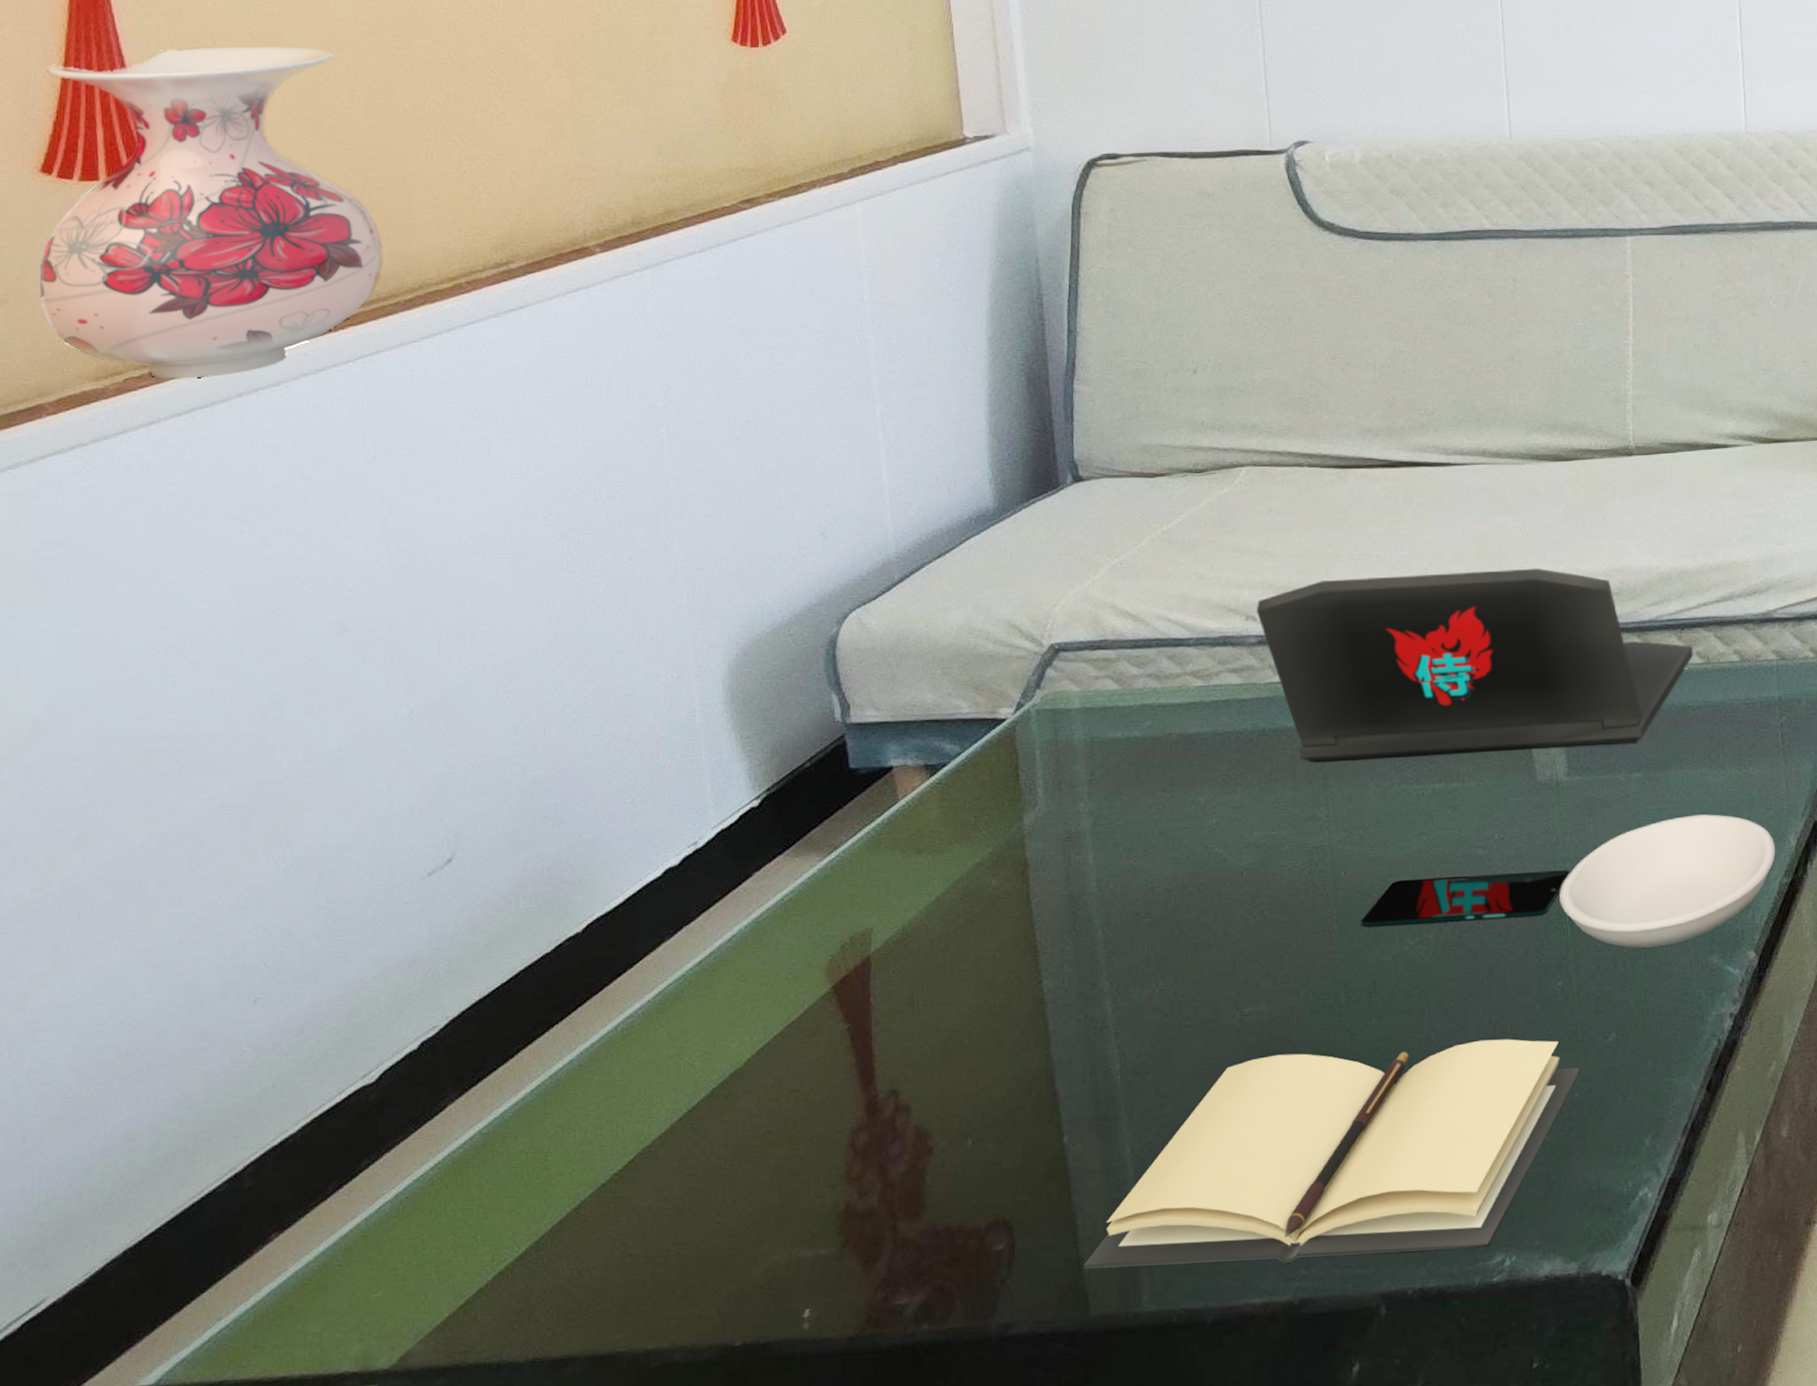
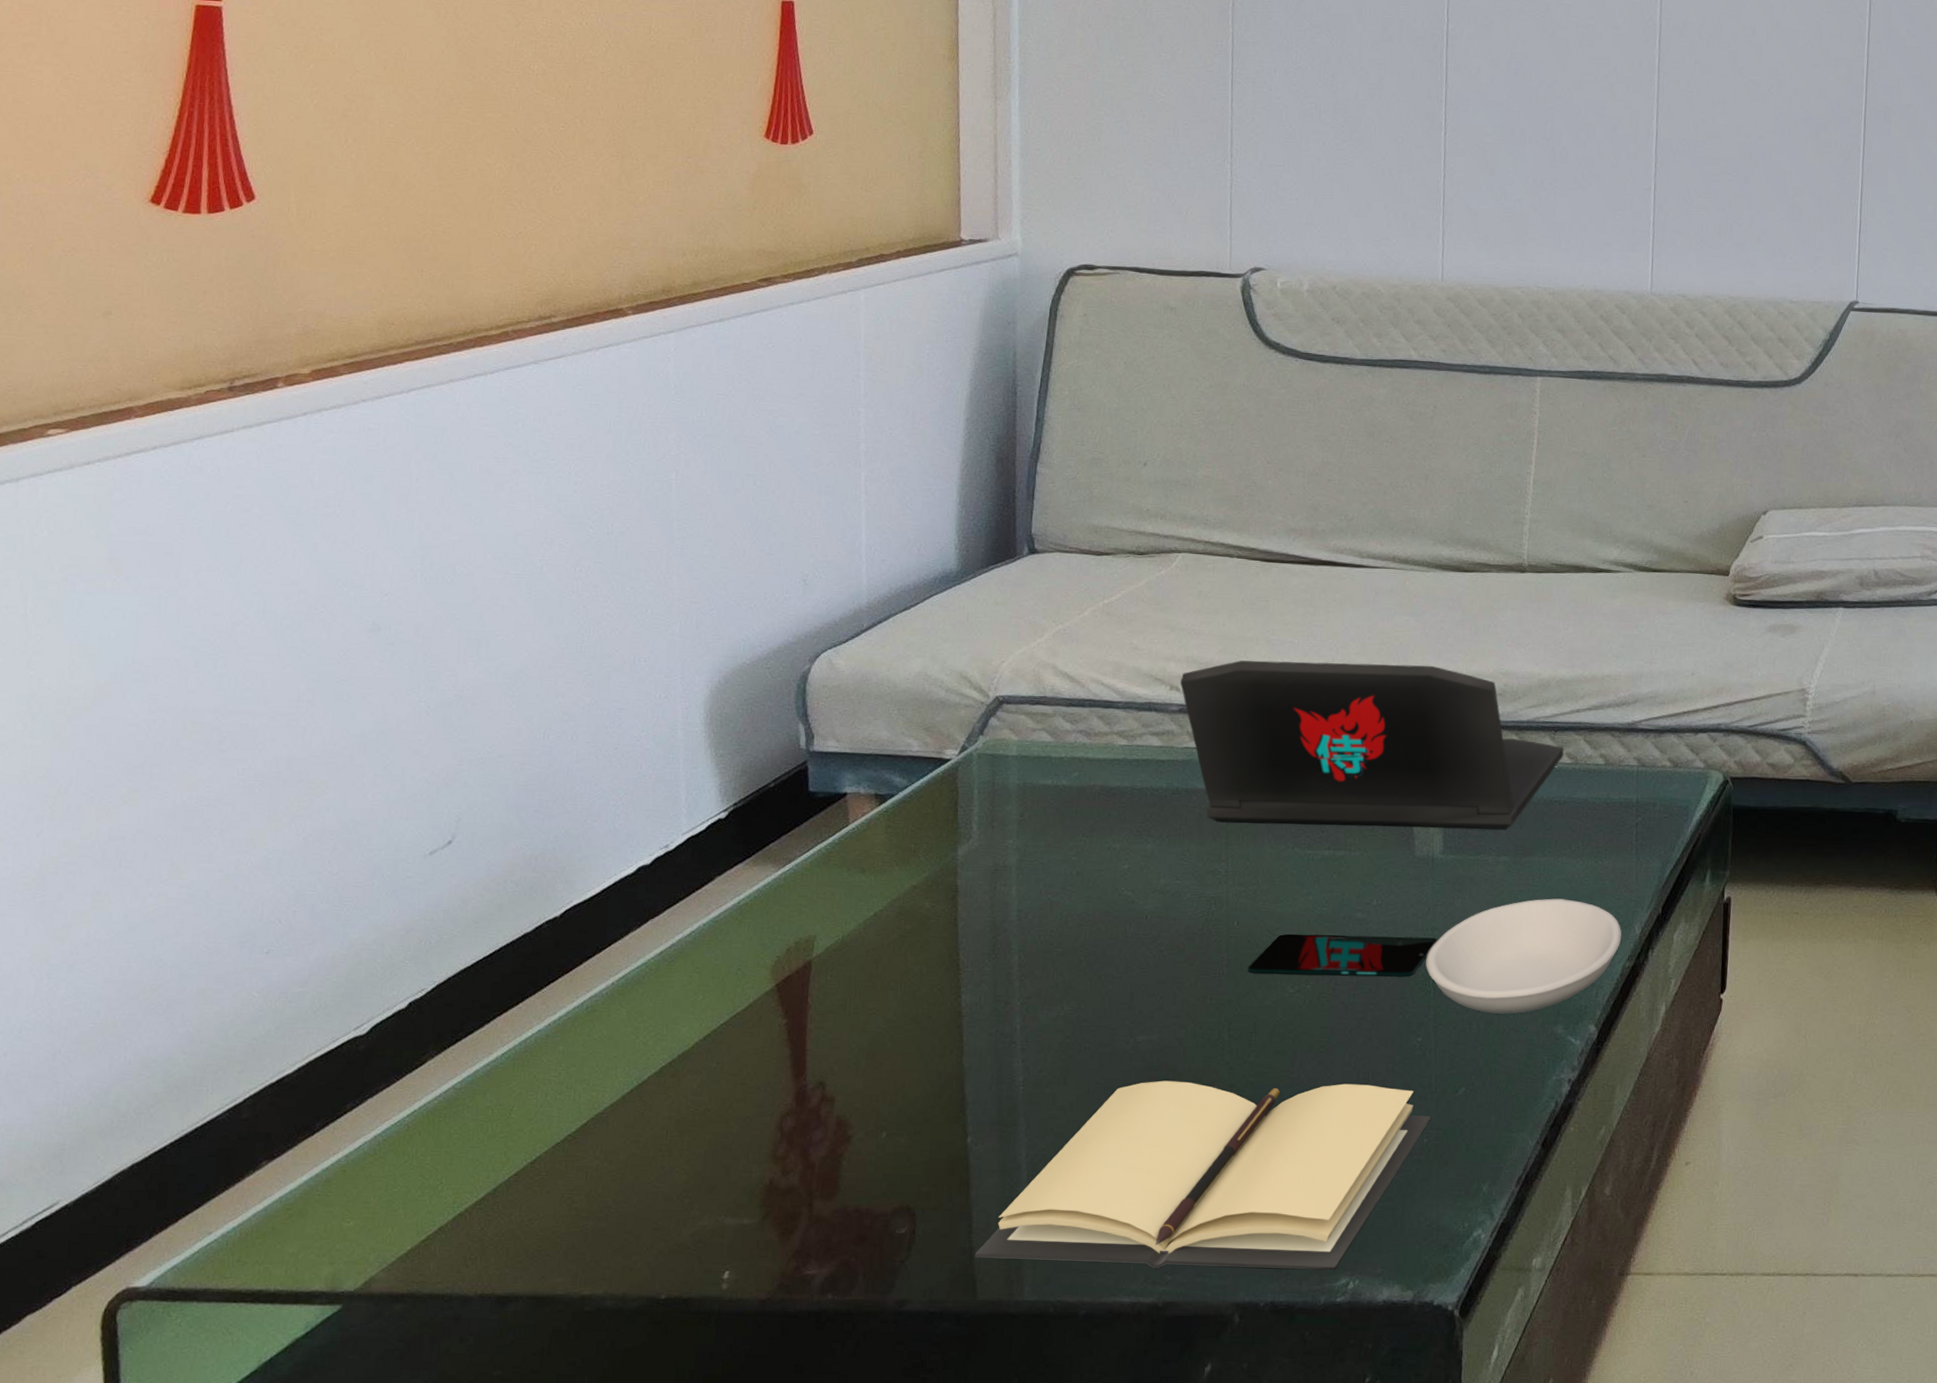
vase: present [39,46,383,380] -> none [138,103,443,396]

